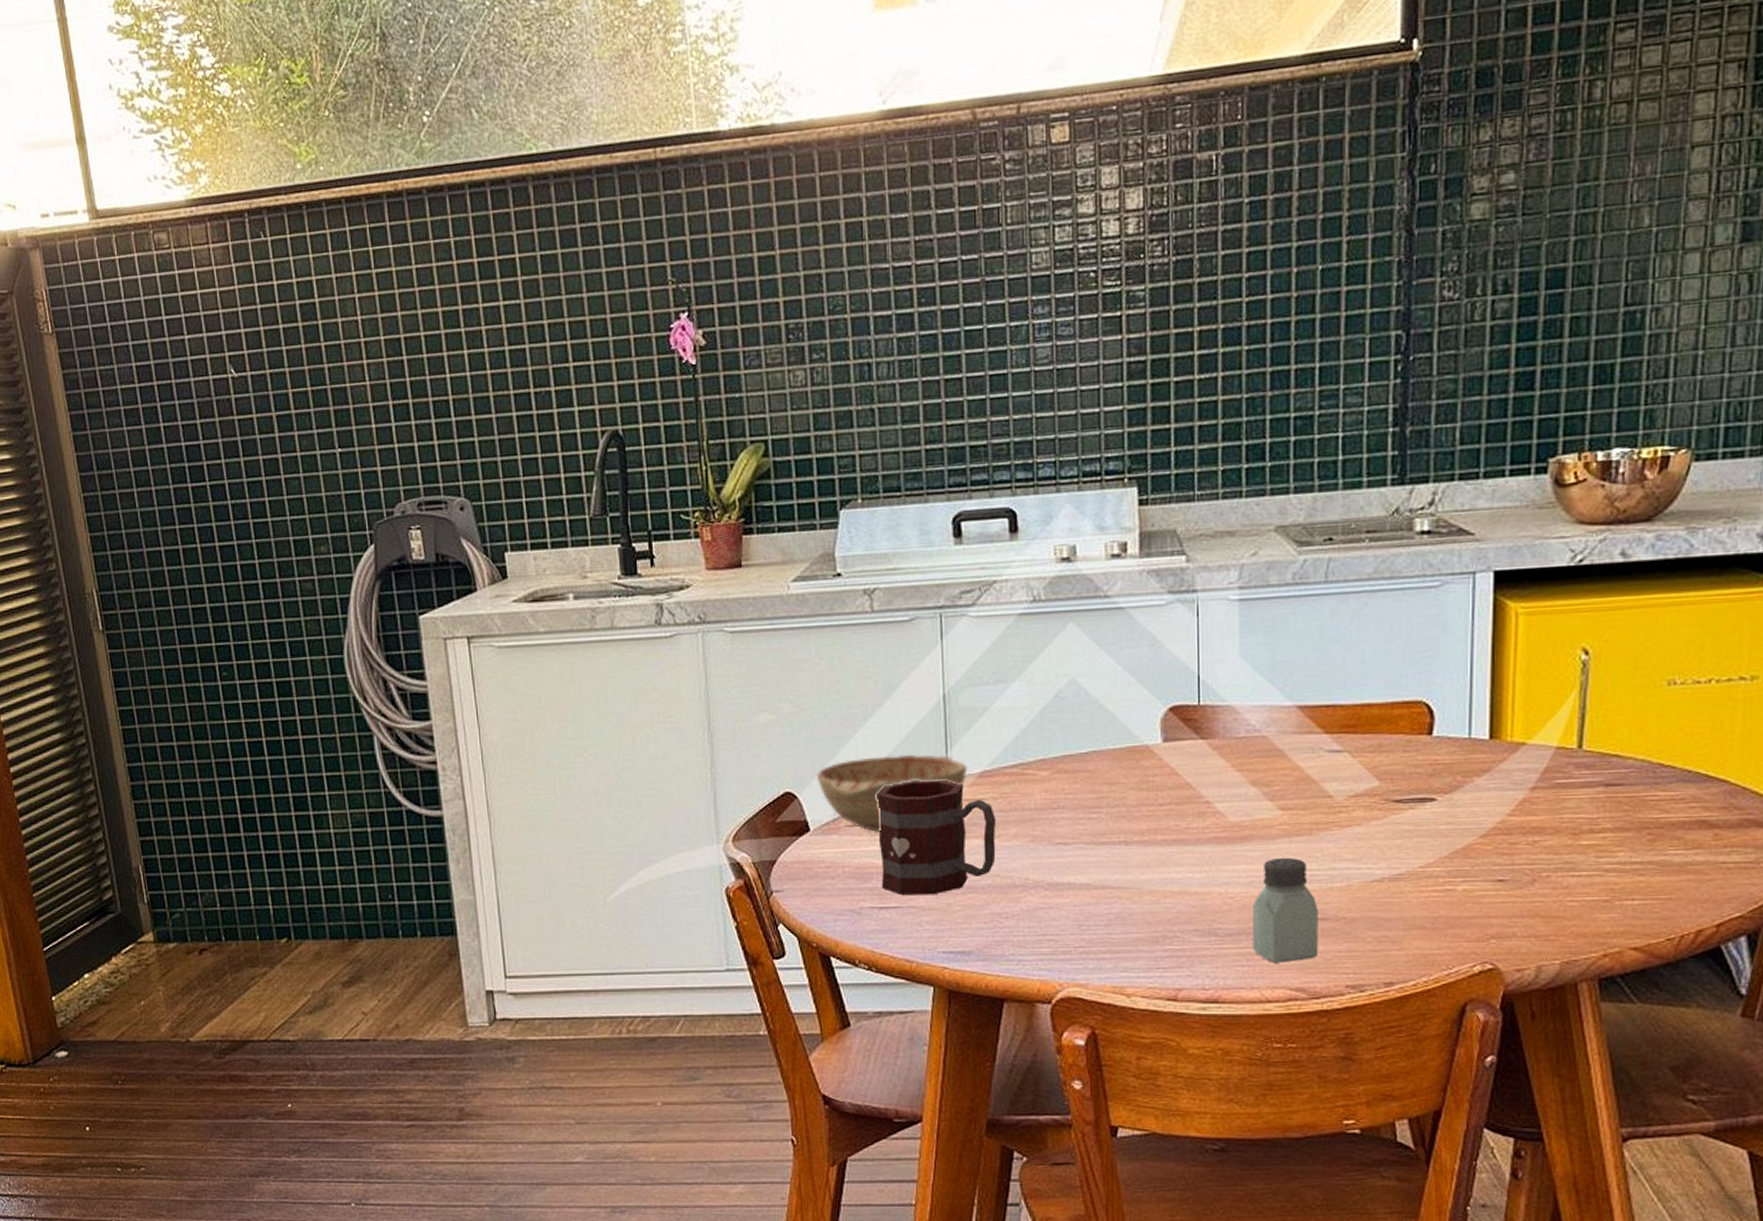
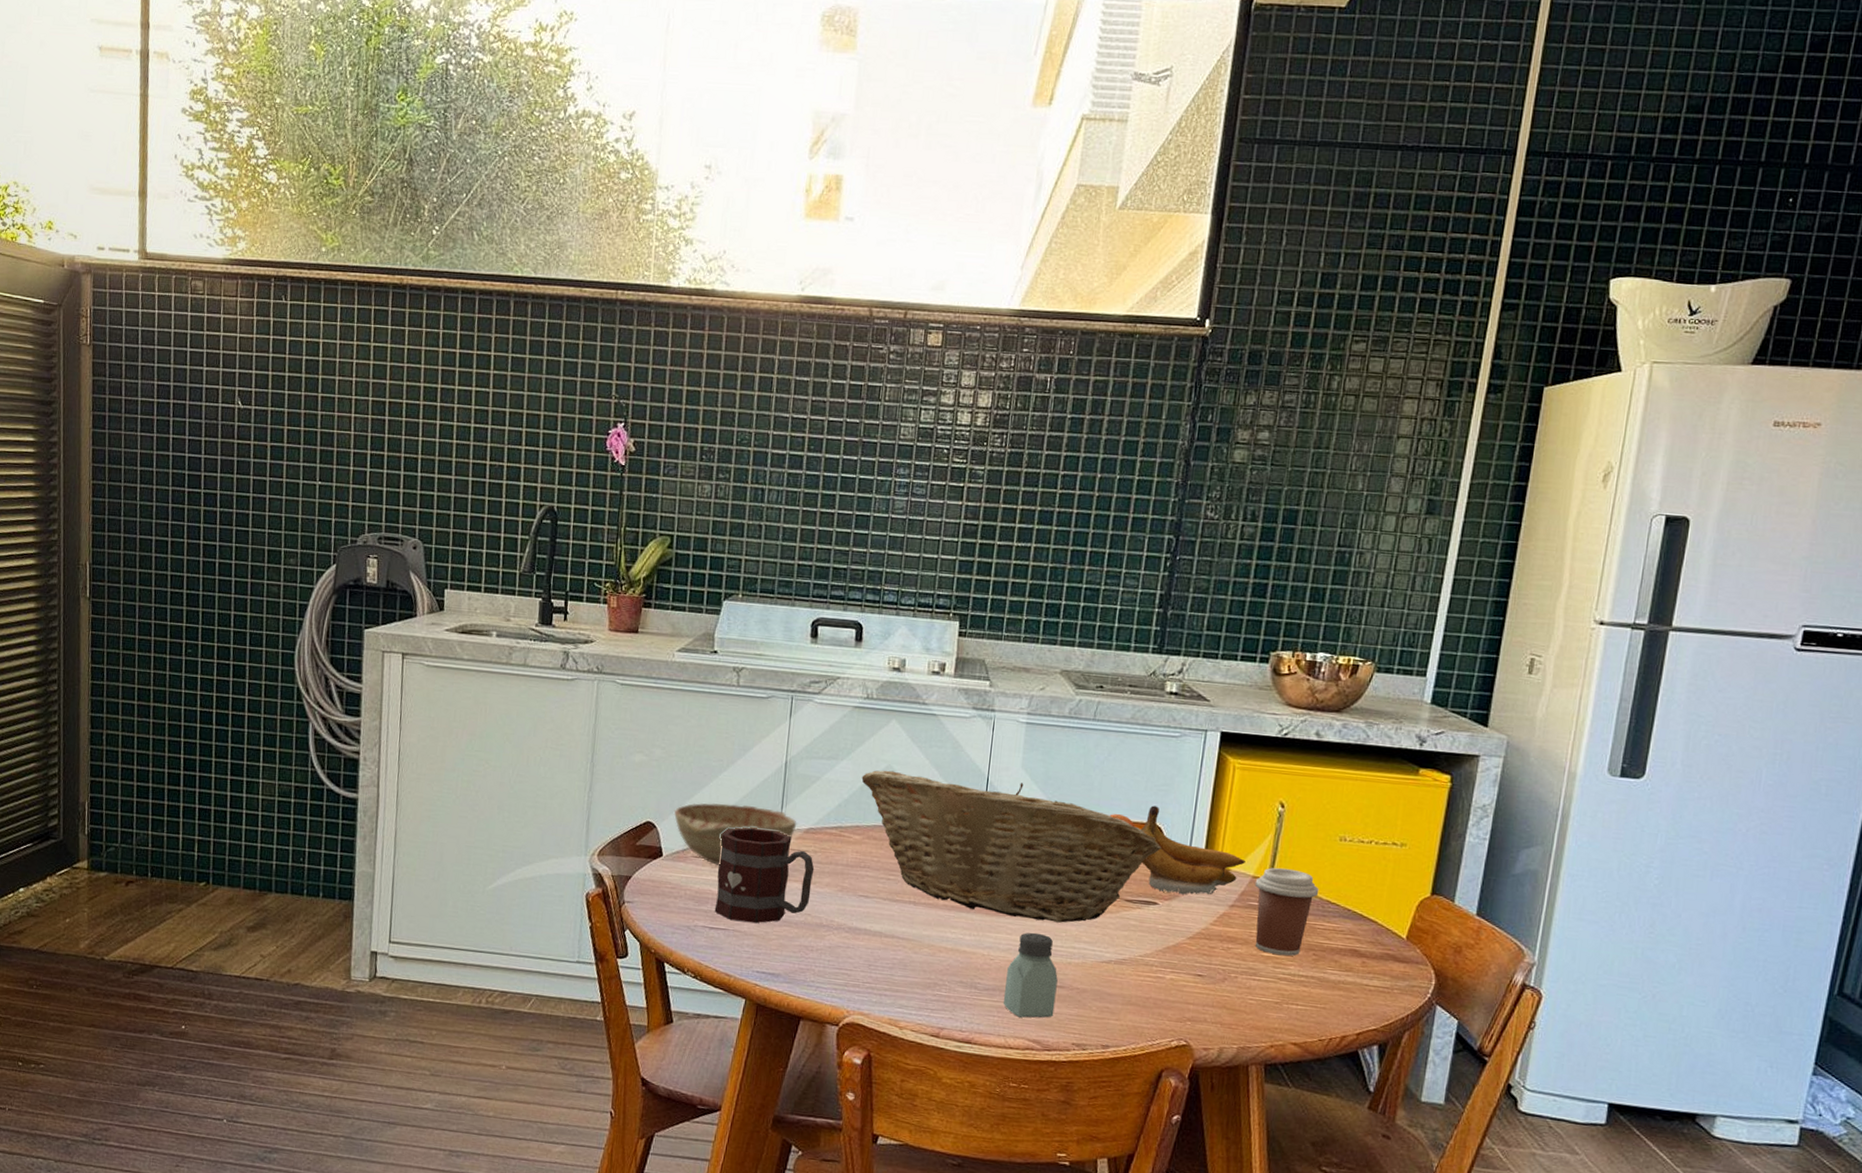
fruit basket: none [1040,675,1432,843] -> present [861,770,1162,923]
banana: none [1402,677,1545,784] -> present [1140,805,1246,895]
coffee cup: none [1560,730,1647,842] -> present [1254,868,1319,956]

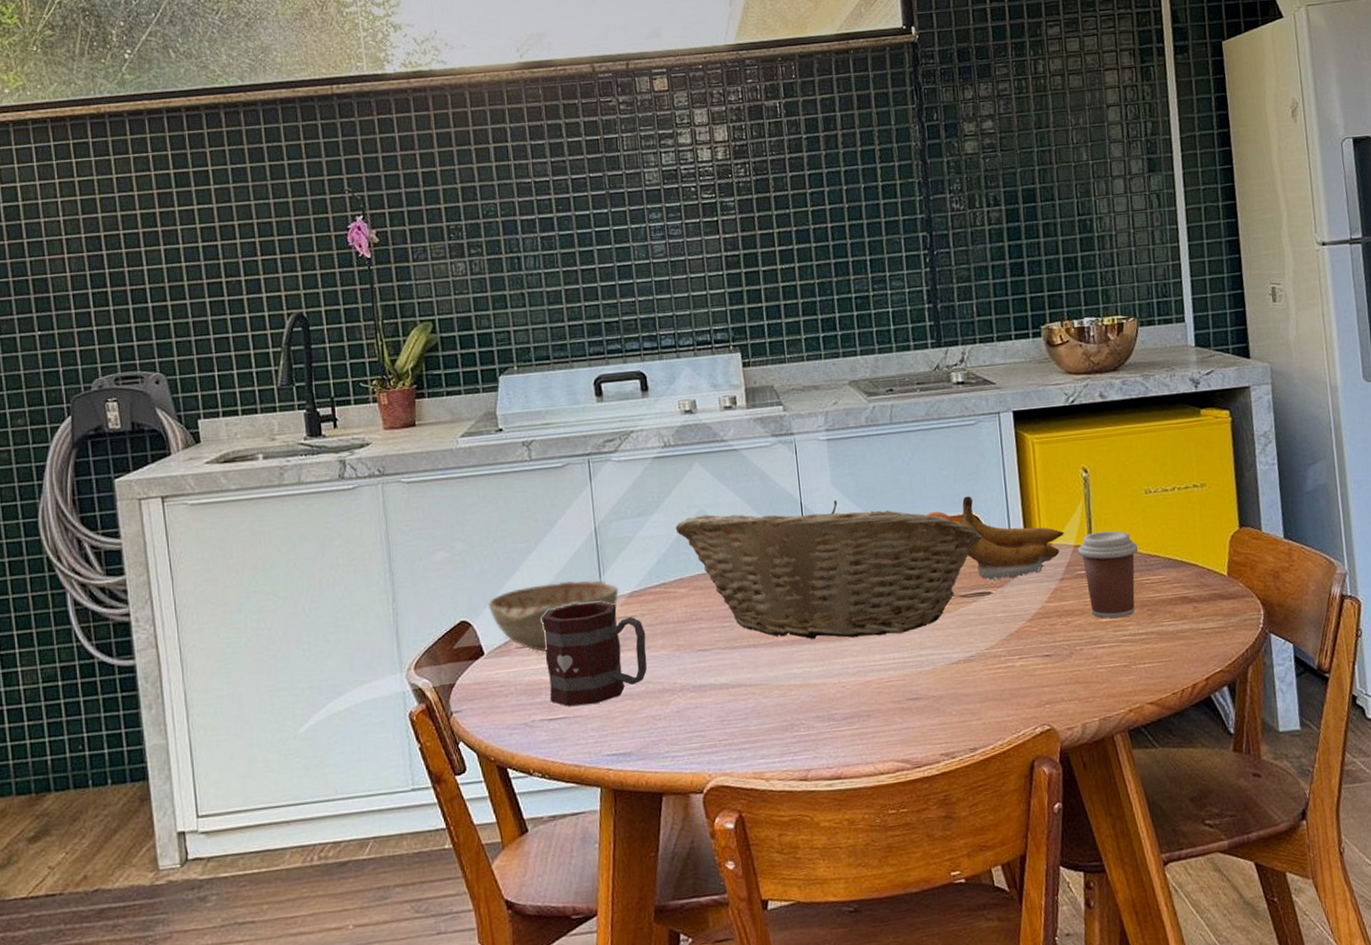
saltshaker: present [1004,932,1058,1018] -> none [861,648,917,740]

